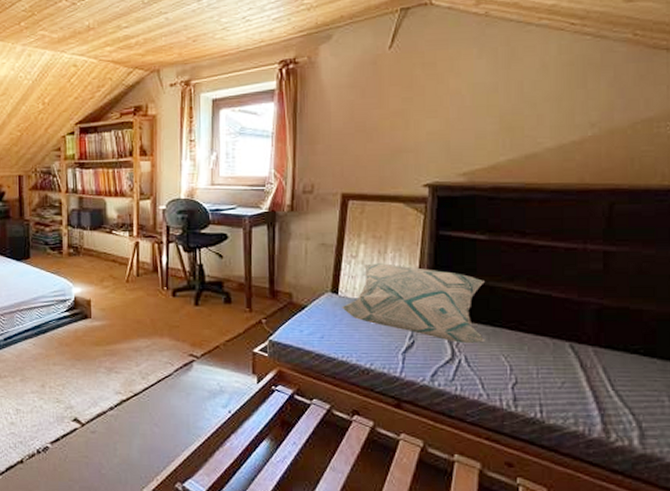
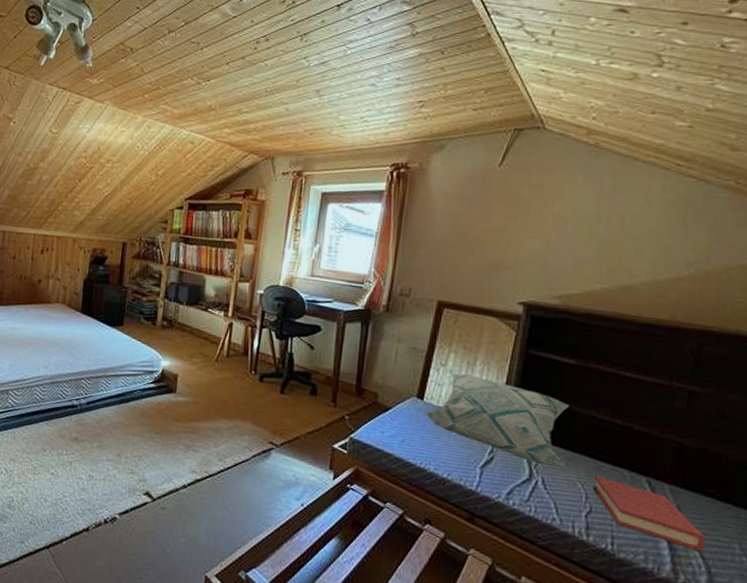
hardback book: none [517,346,634,408] -> present [593,475,706,552]

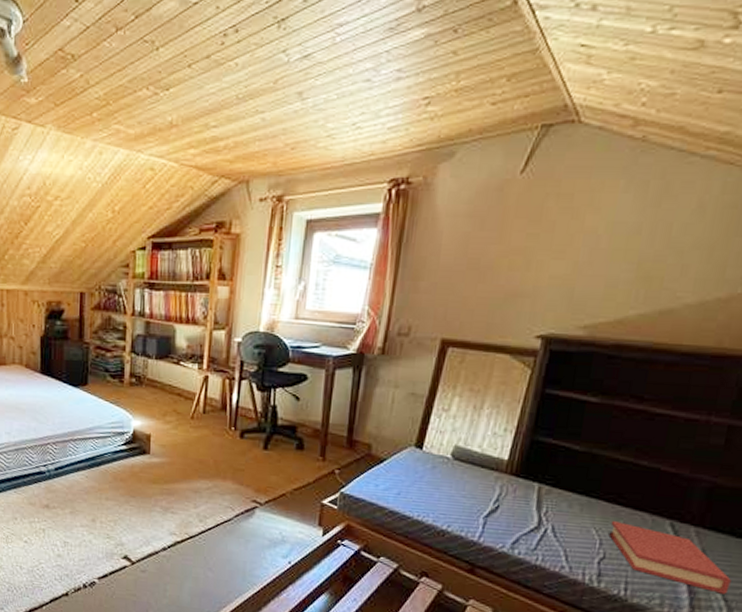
decorative pillow: present [425,373,569,467] -> none [424,418,588,513]

